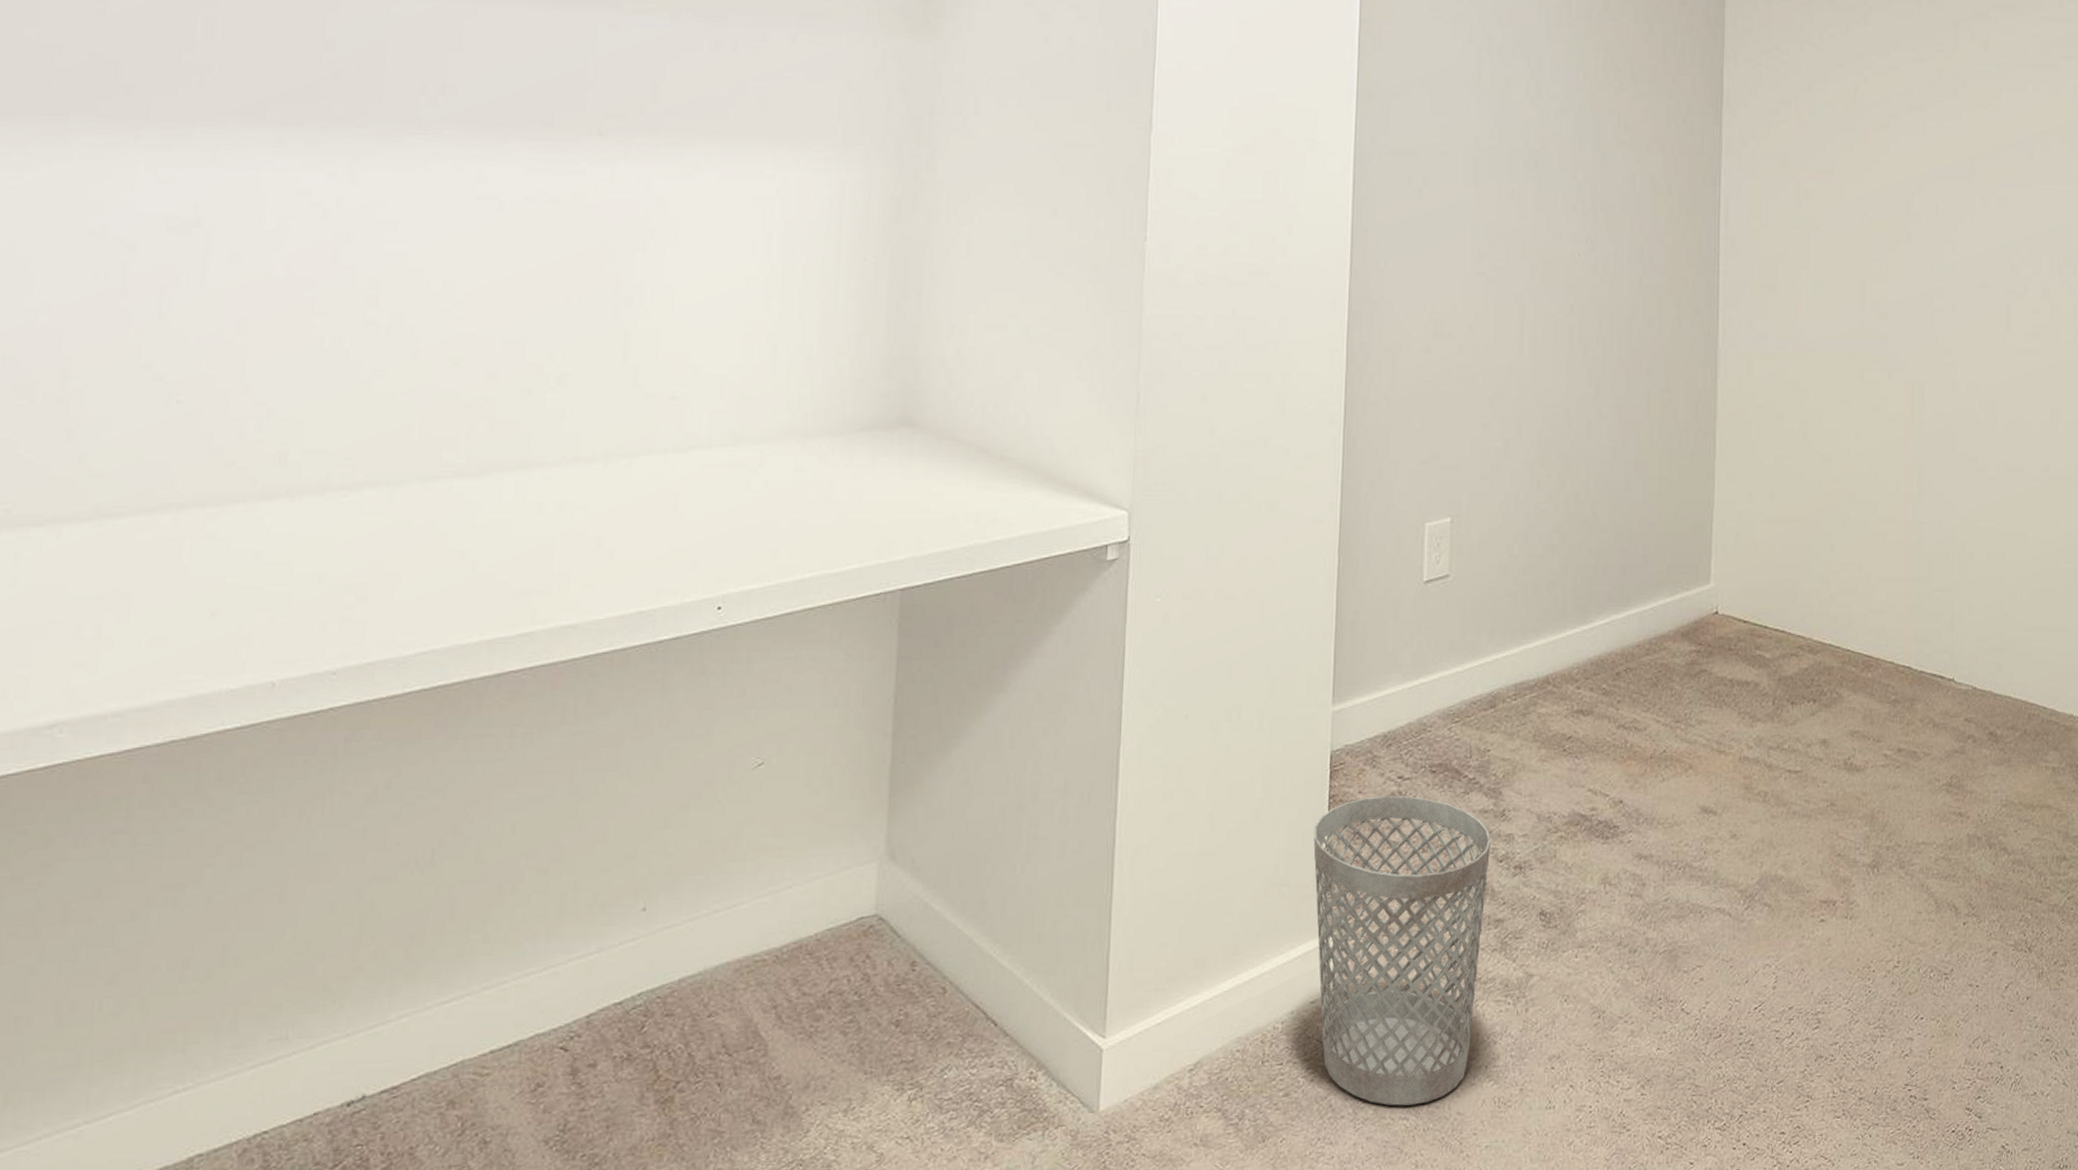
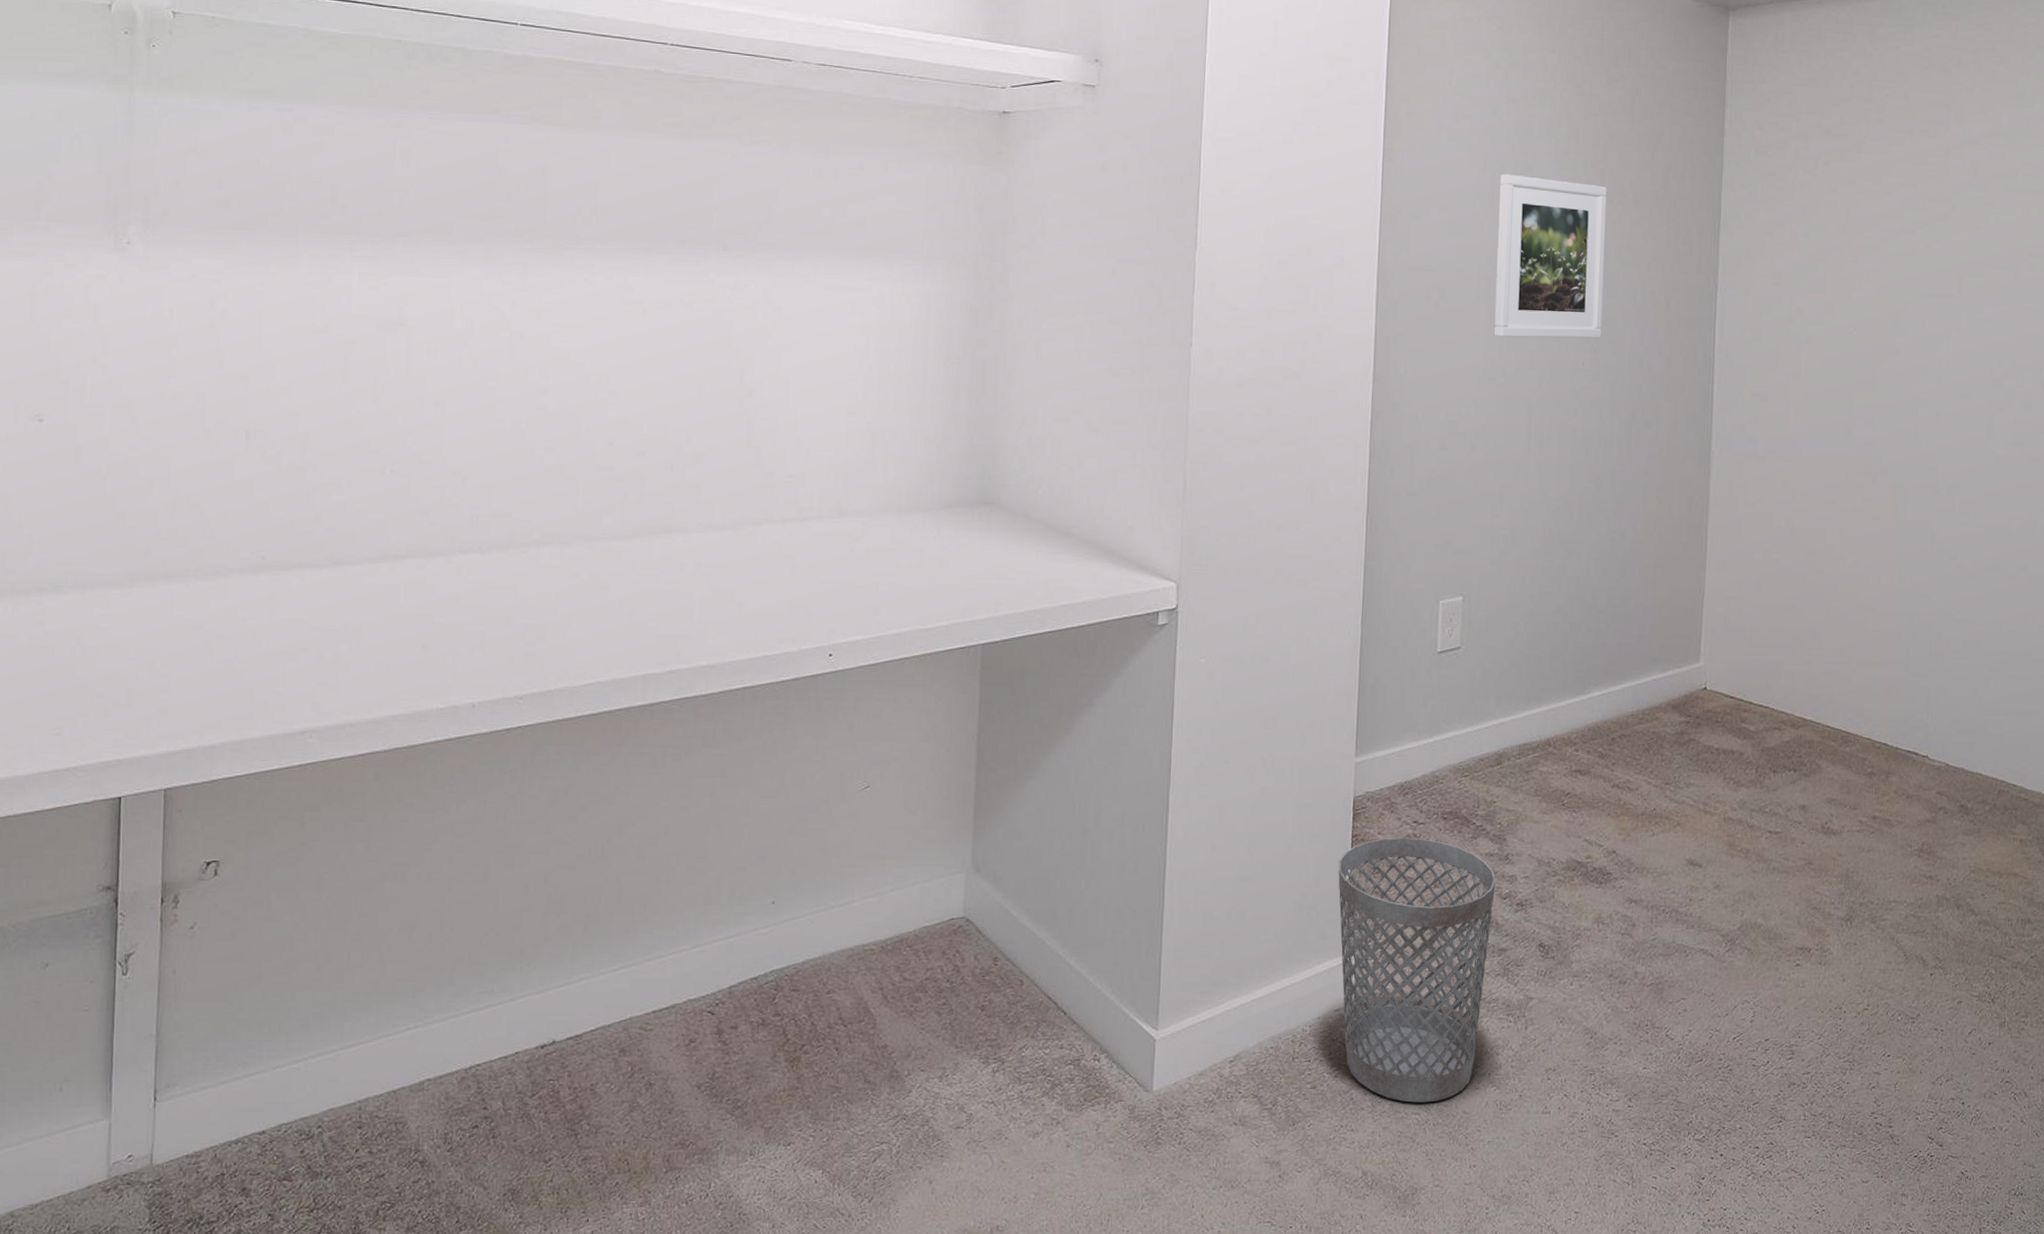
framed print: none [1482,47,1602,228] -> present [1494,174,1607,339]

